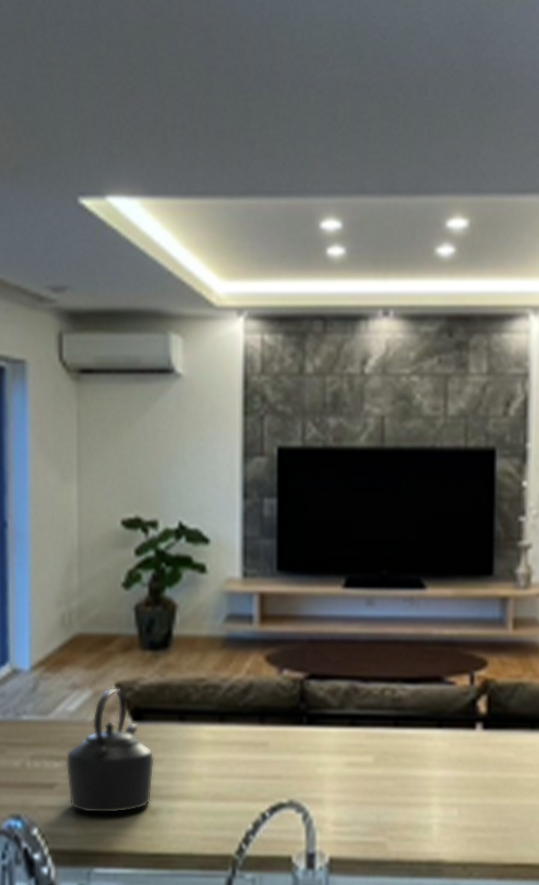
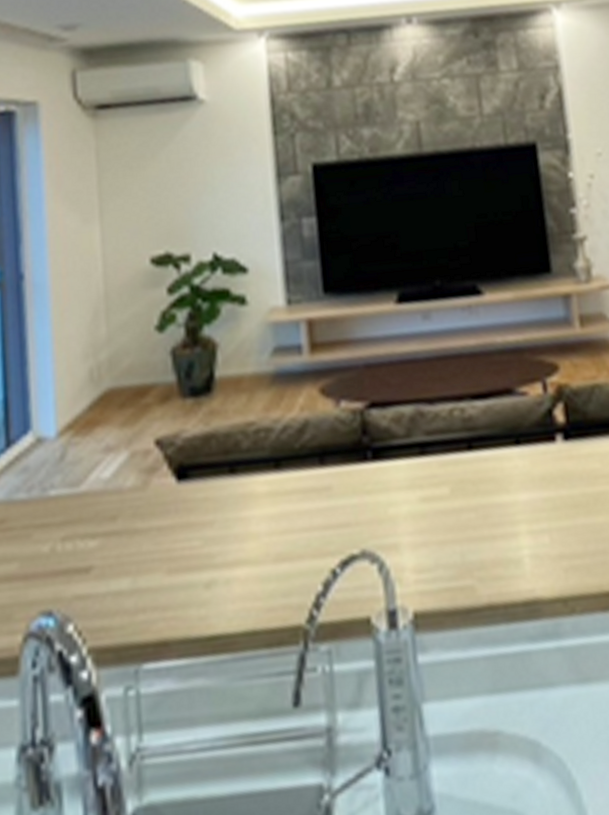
kettle: present [65,687,154,814] -> none [102,443,206,597]

